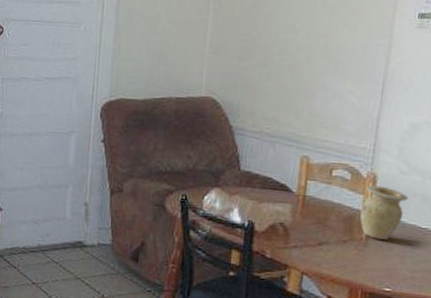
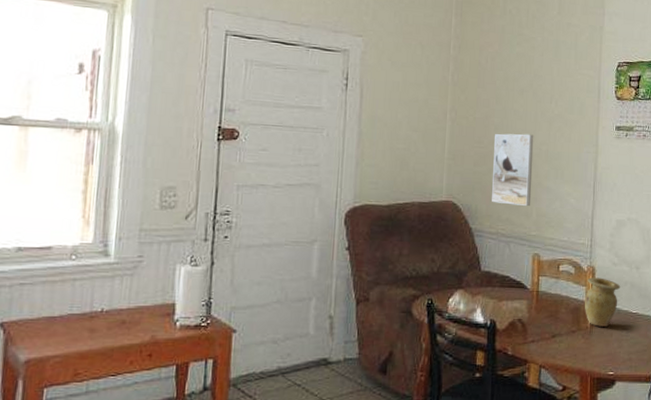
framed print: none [256,24,311,104] -> present [492,133,534,206]

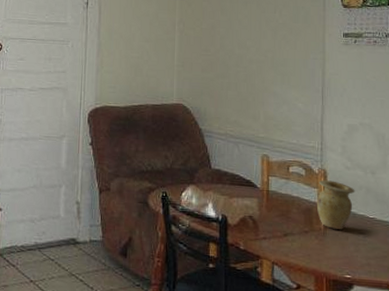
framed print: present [492,133,534,206] -> none [220,42,259,109]

